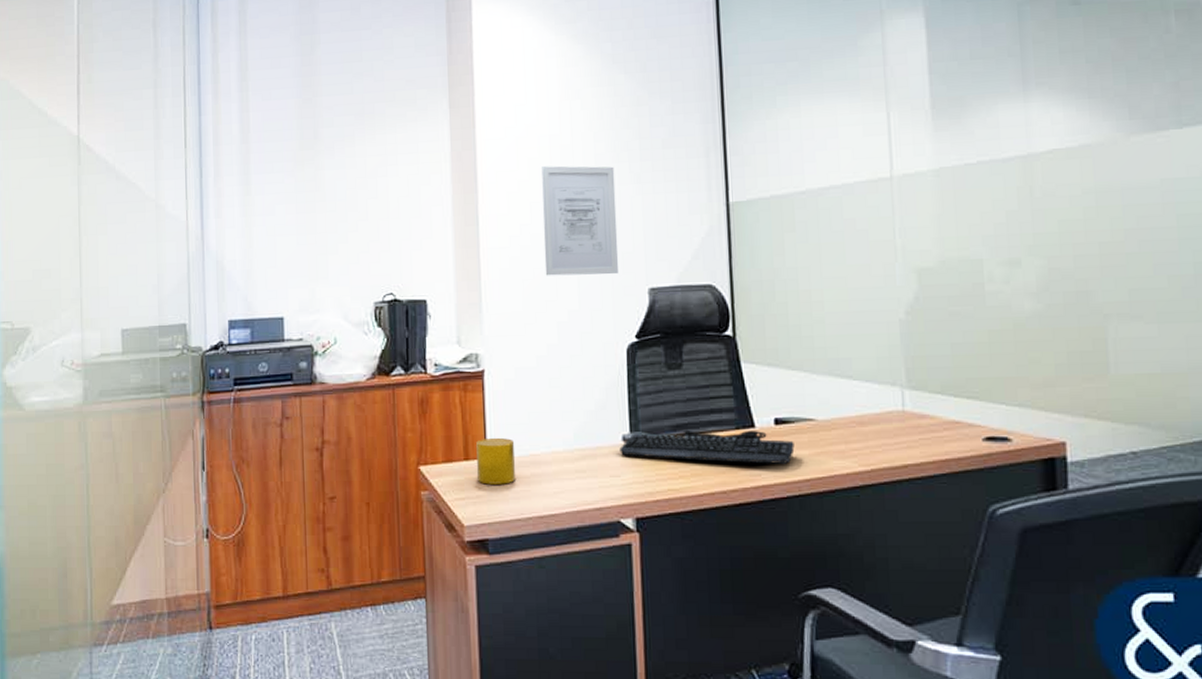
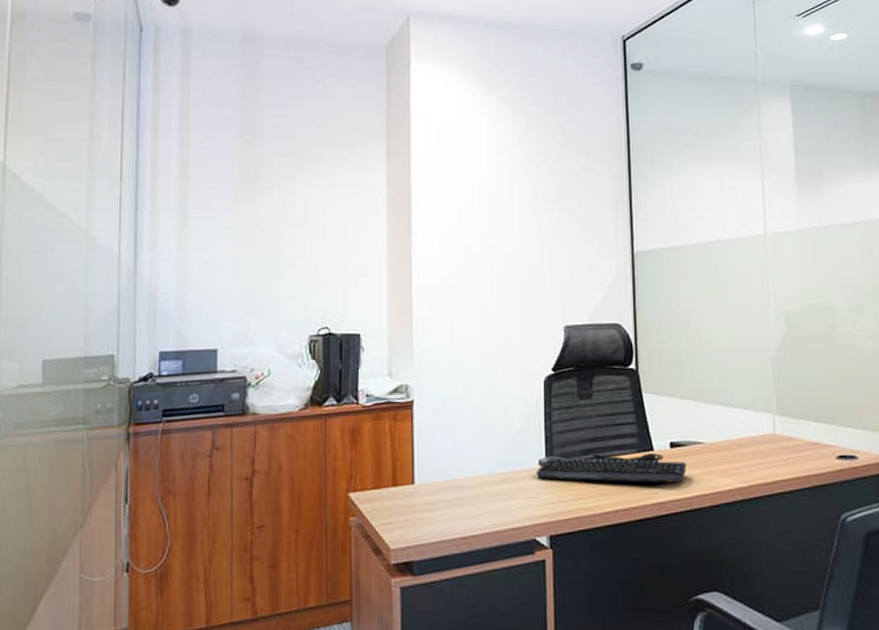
cup: present [476,437,516,485] -> none [404,464,441,509]
wall art: present [542,165,619,276] -> none [471,213,538,314]

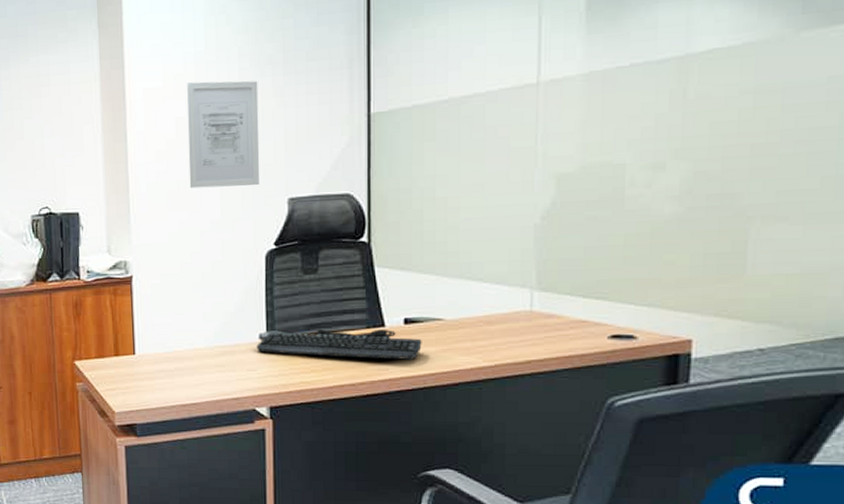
wall art: none [471,213,538,314] -> present [187,81,260,189]

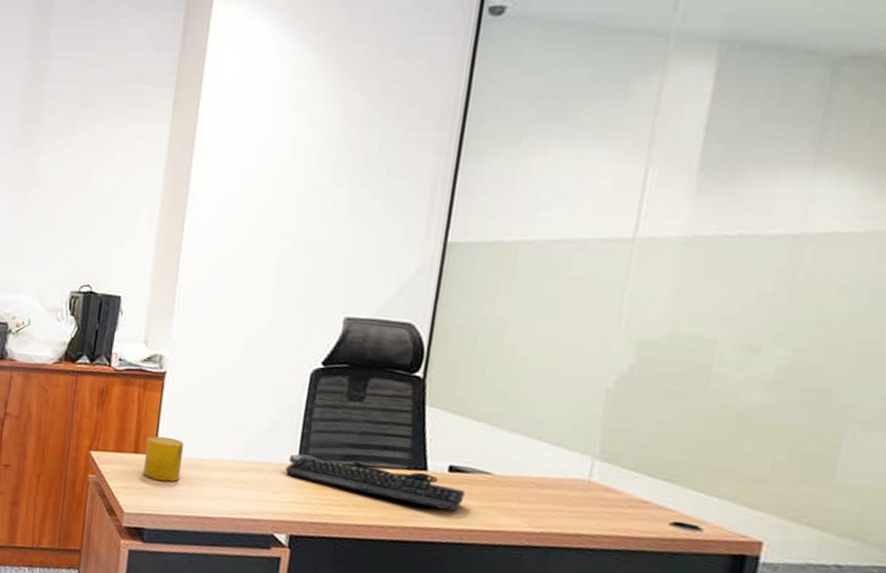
cup: none [125,336,161,377] -> present [143,436,185,482]
wall art: present [187,81,260,189] -> none [241,179,332,298]

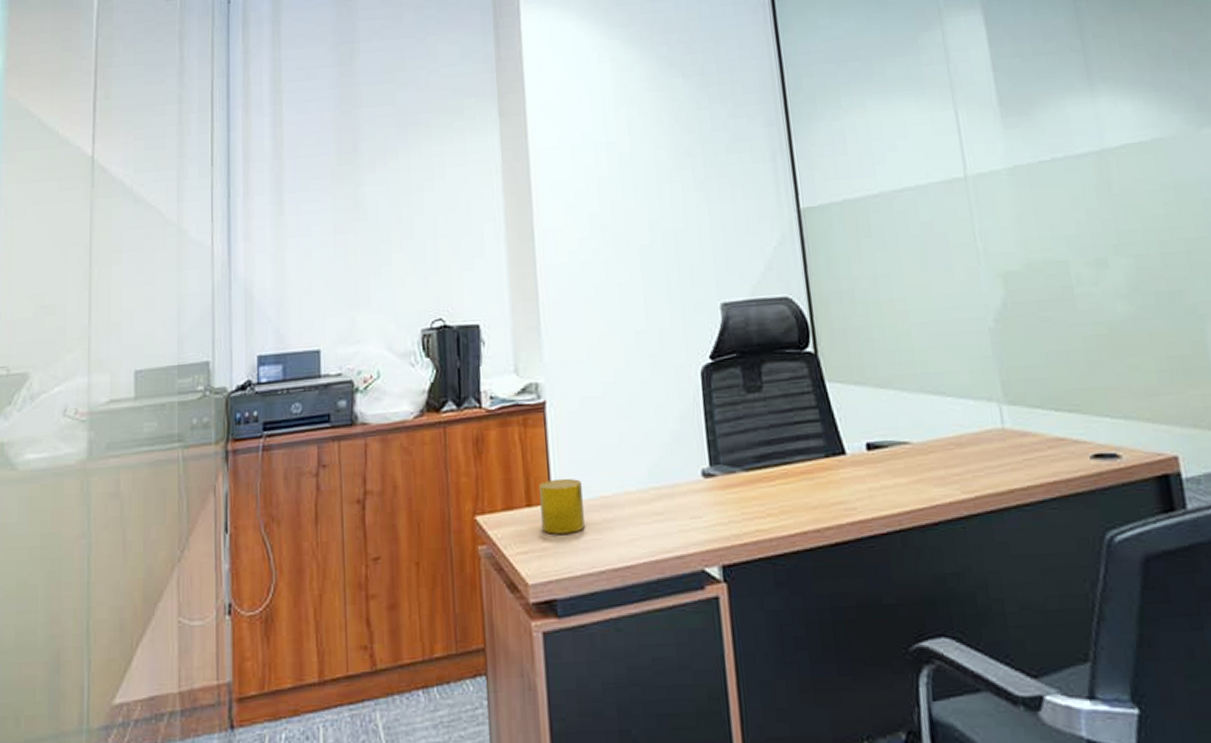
keyboard: present [285,457,465,512] -> none [699,457,891,496]

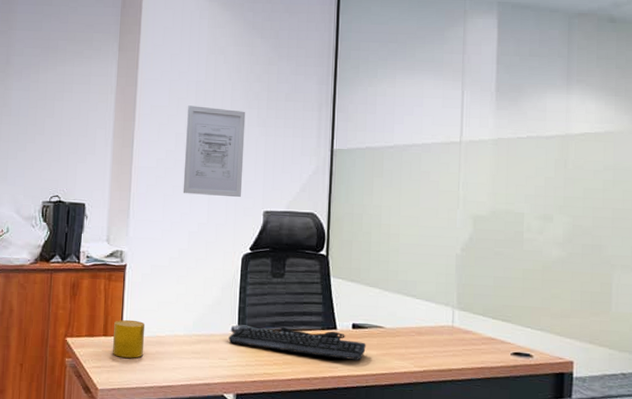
wall art: none [600,174,687,294] -> present [183,105,246,197]
keyboard: none [699,457,891,496] -> present [228,326,366,361]

